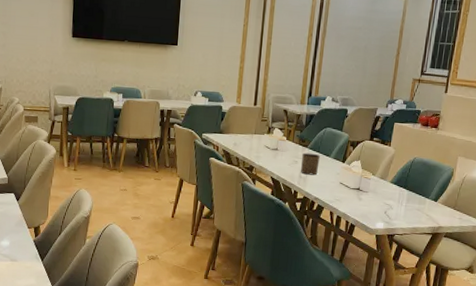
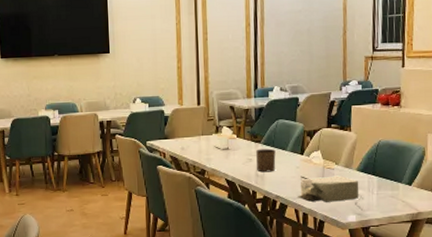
tissue box: none [334,185,391,209] -> present [298,175,359,202]

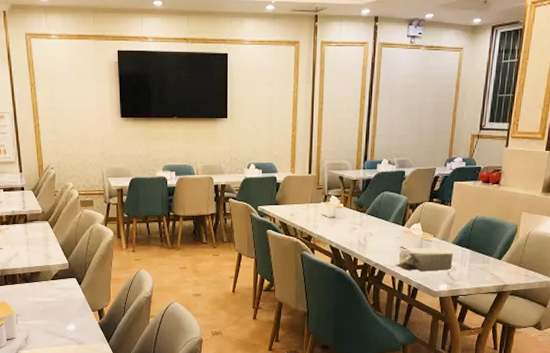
cup: present [256,148,276,172] -> none [359,218,379,241]

